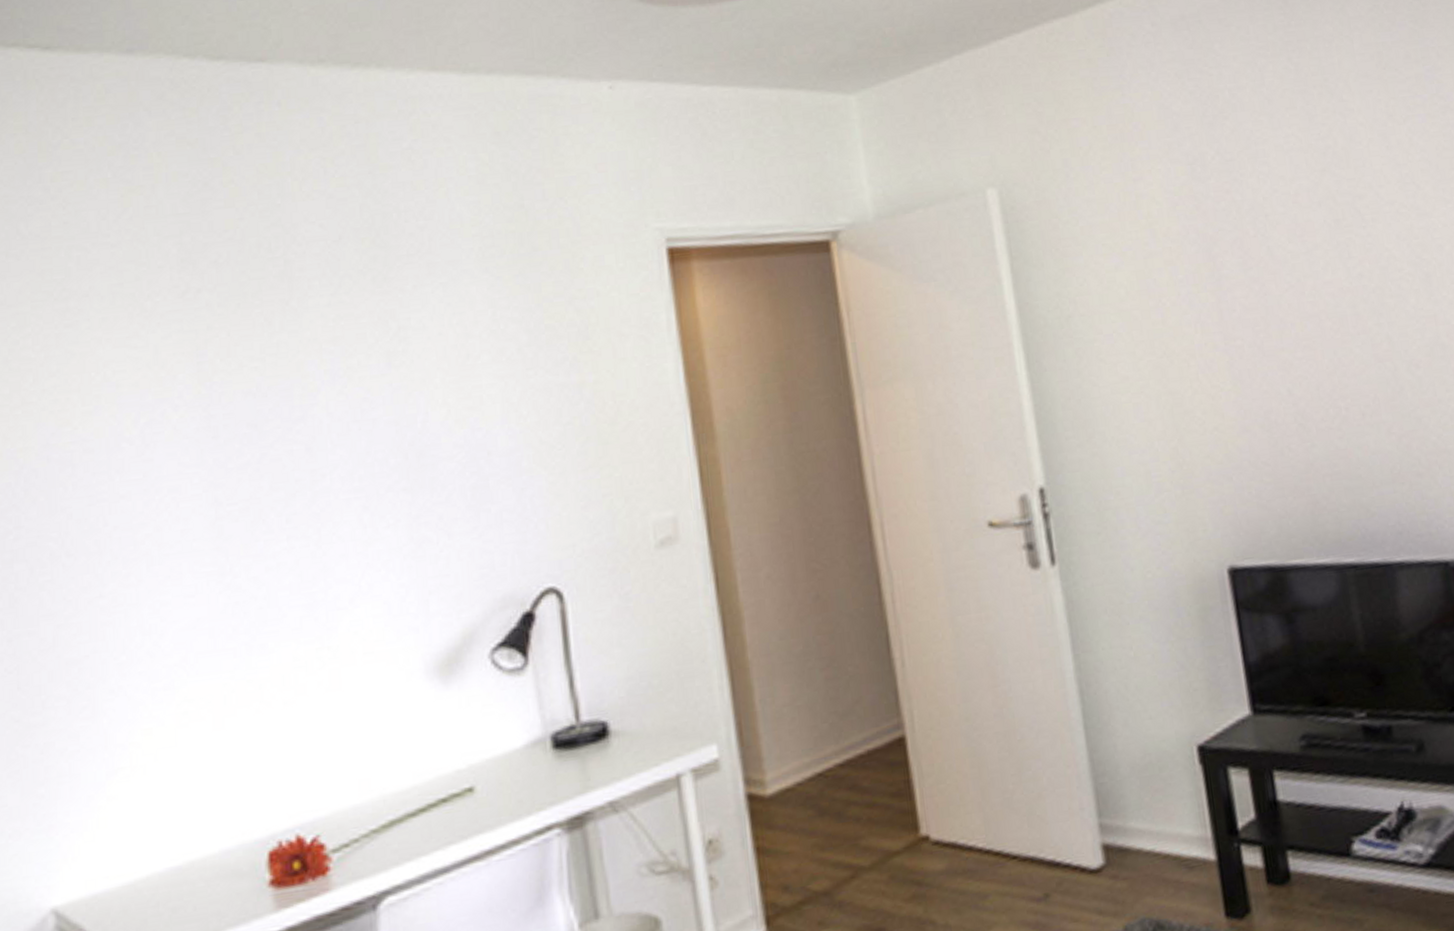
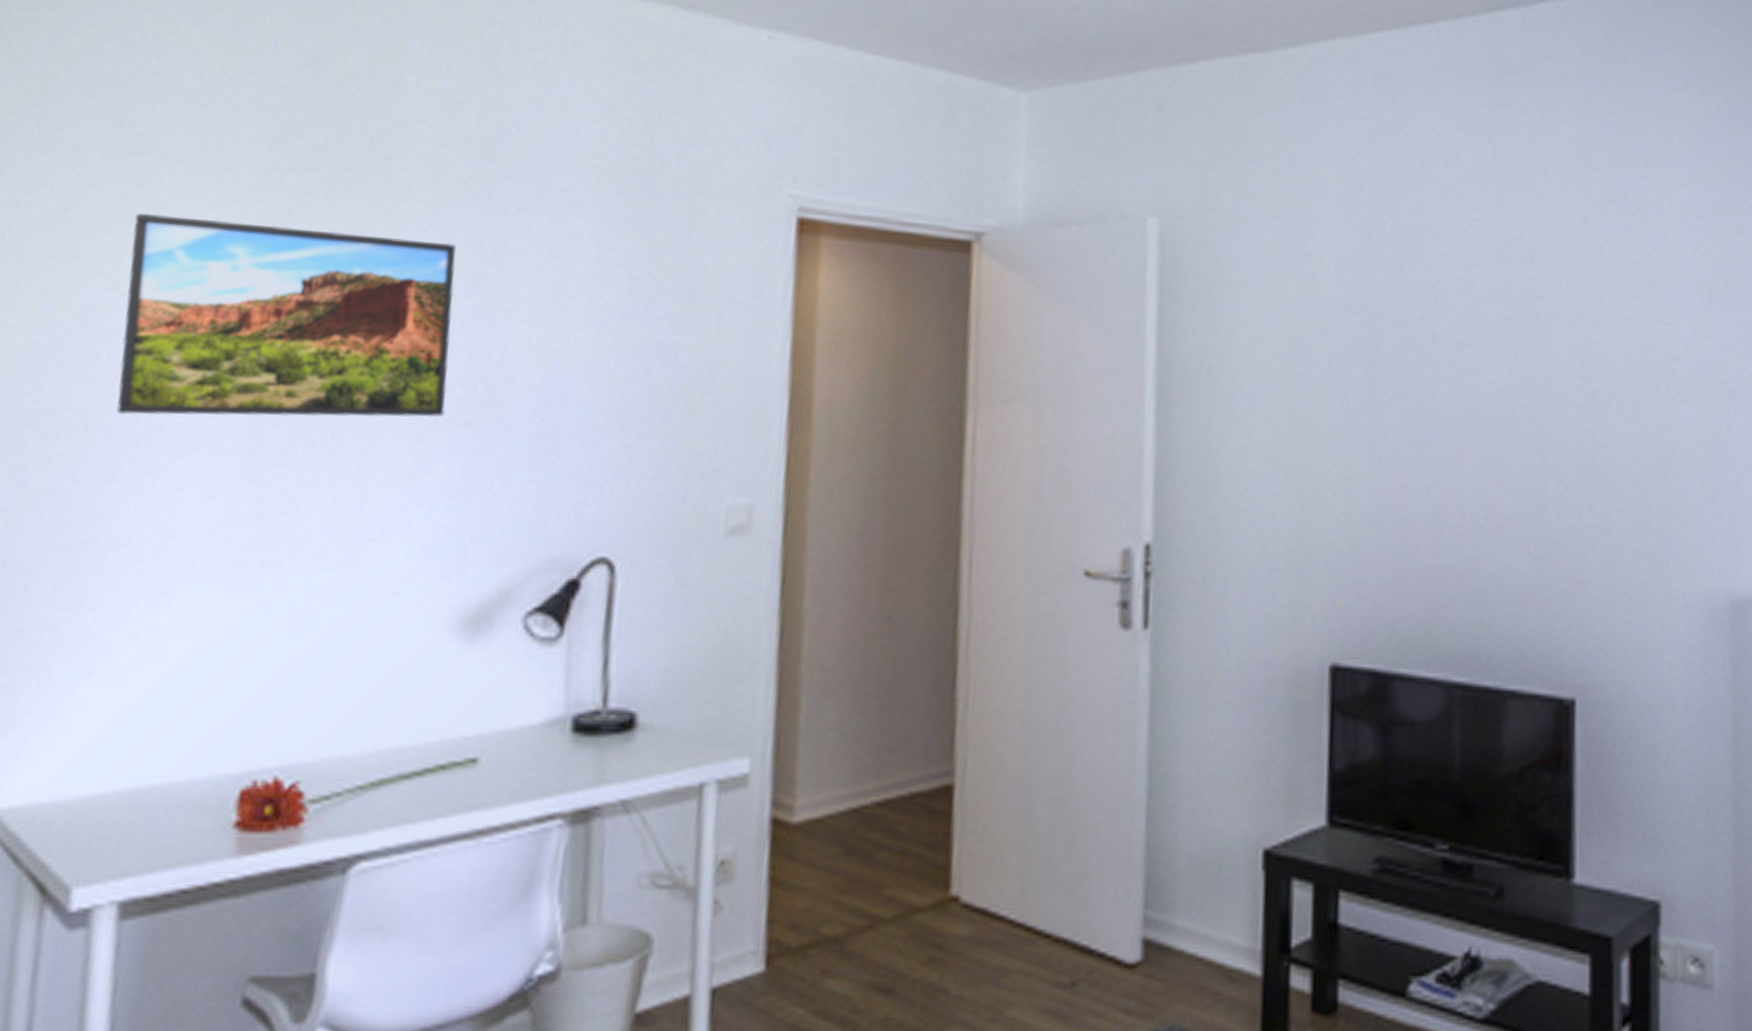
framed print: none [72,328,383,537] -> present [117,213,457,418]

